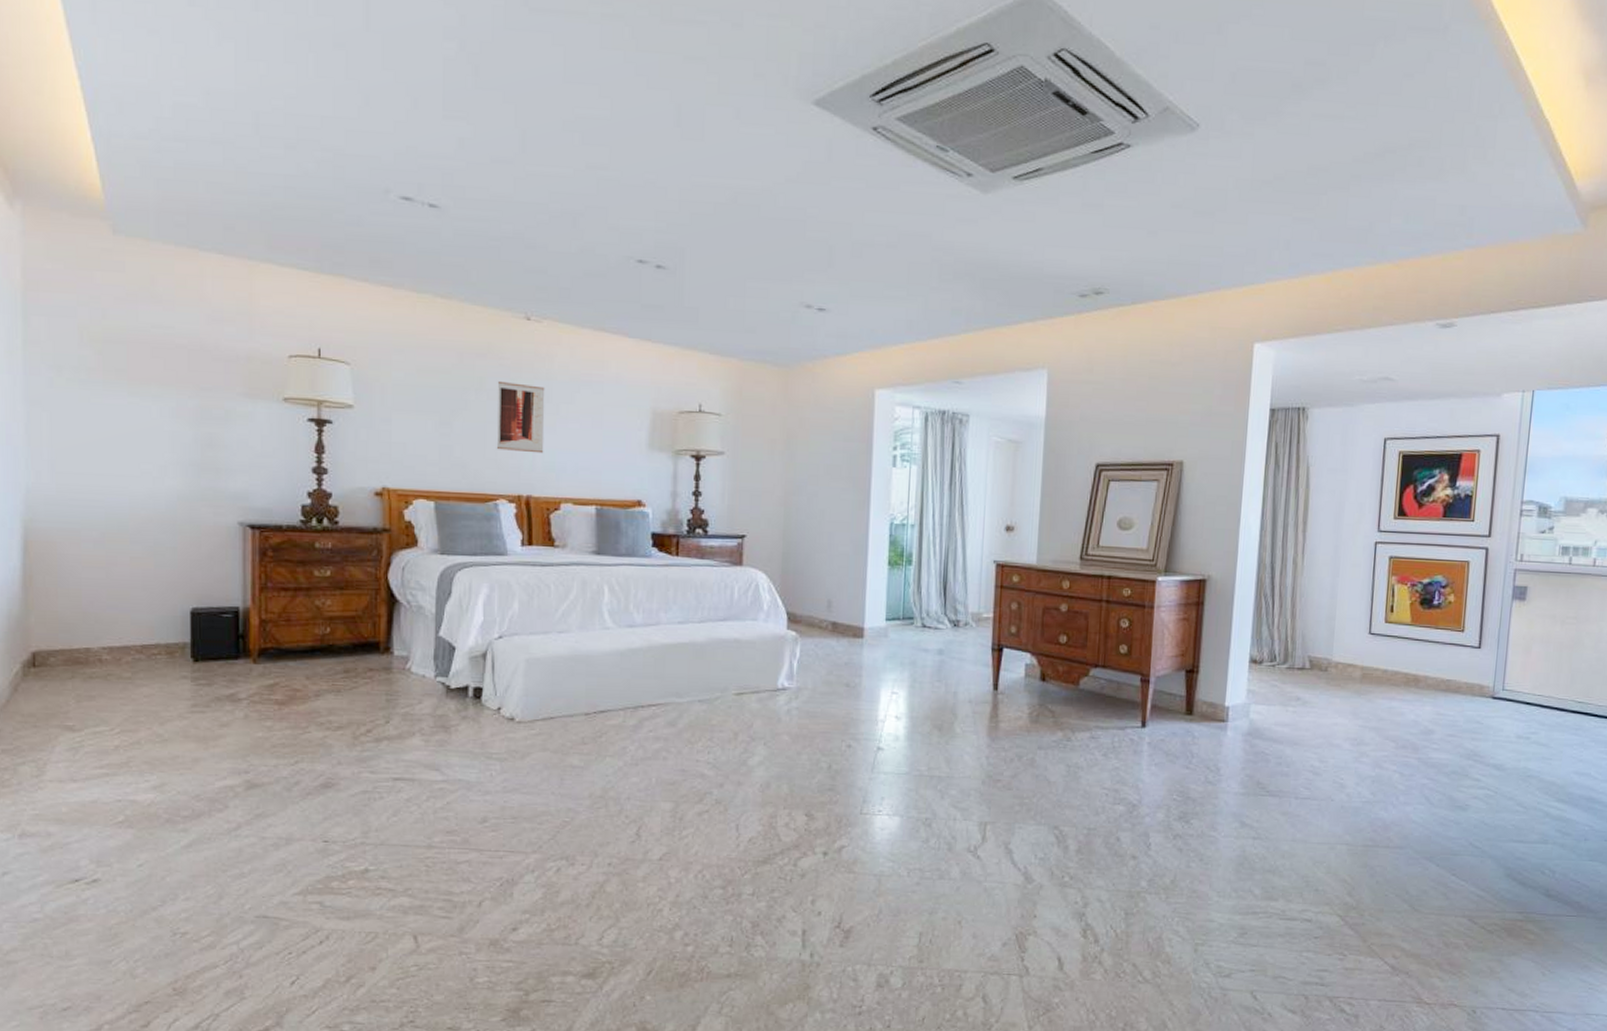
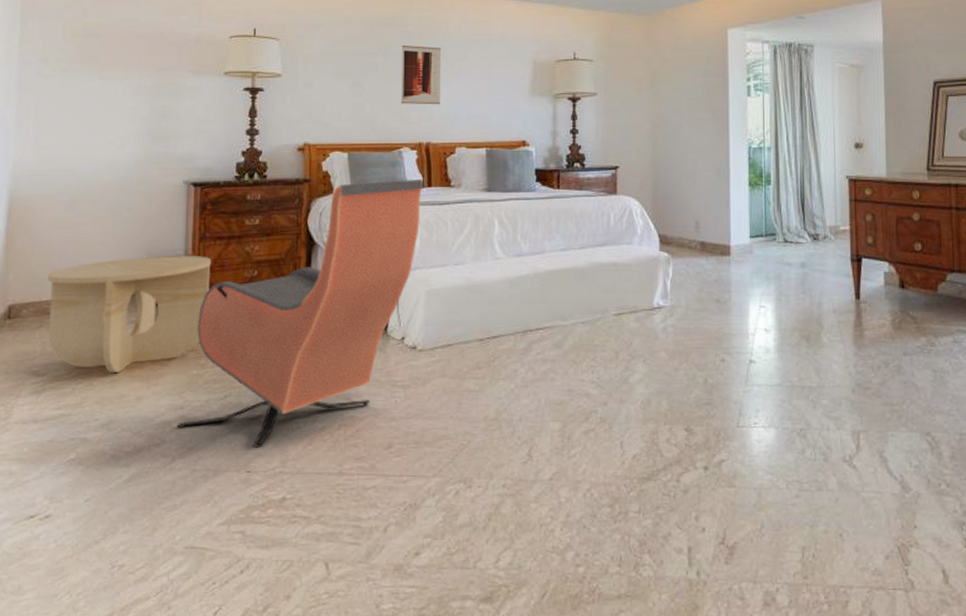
side table: none [78,605,276,732] -> present [47,256,212,374]
armchair: none [241,535,522,817] -> present [177,178,423,448]

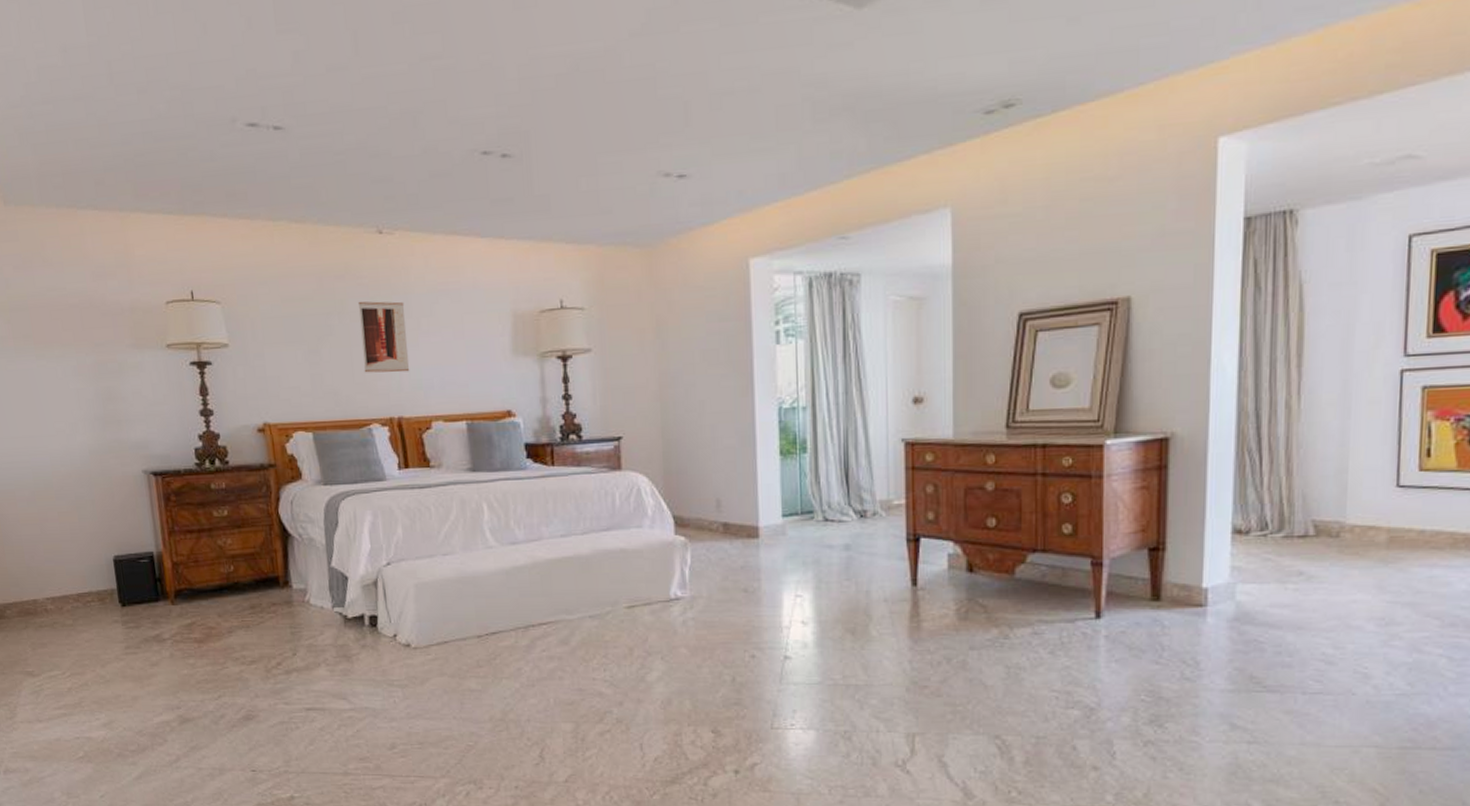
side table: present [47,256,212,374] -> none [24,551,188,674]
armchair: present [177,178,423,448] -> none [176,459,401,747]

